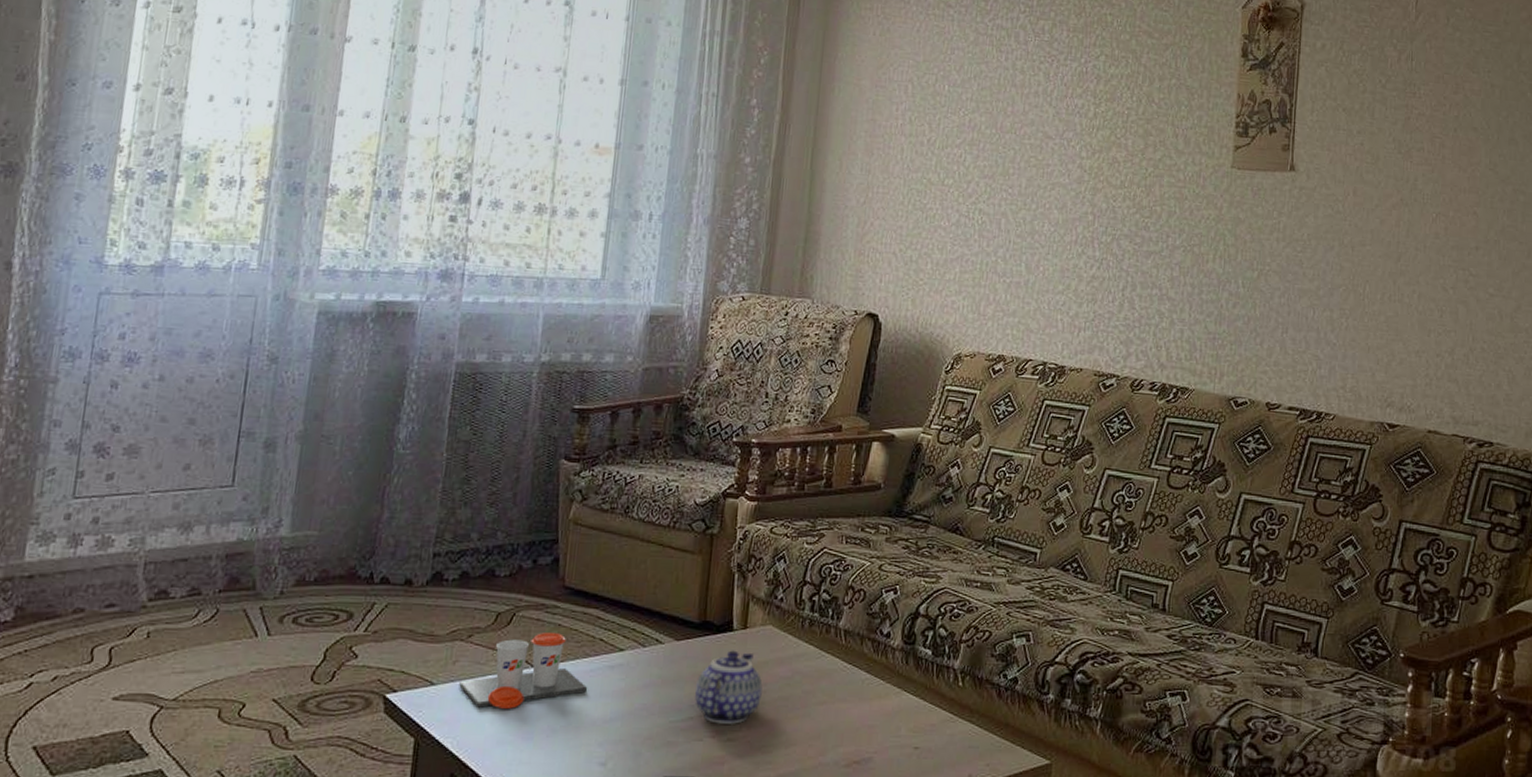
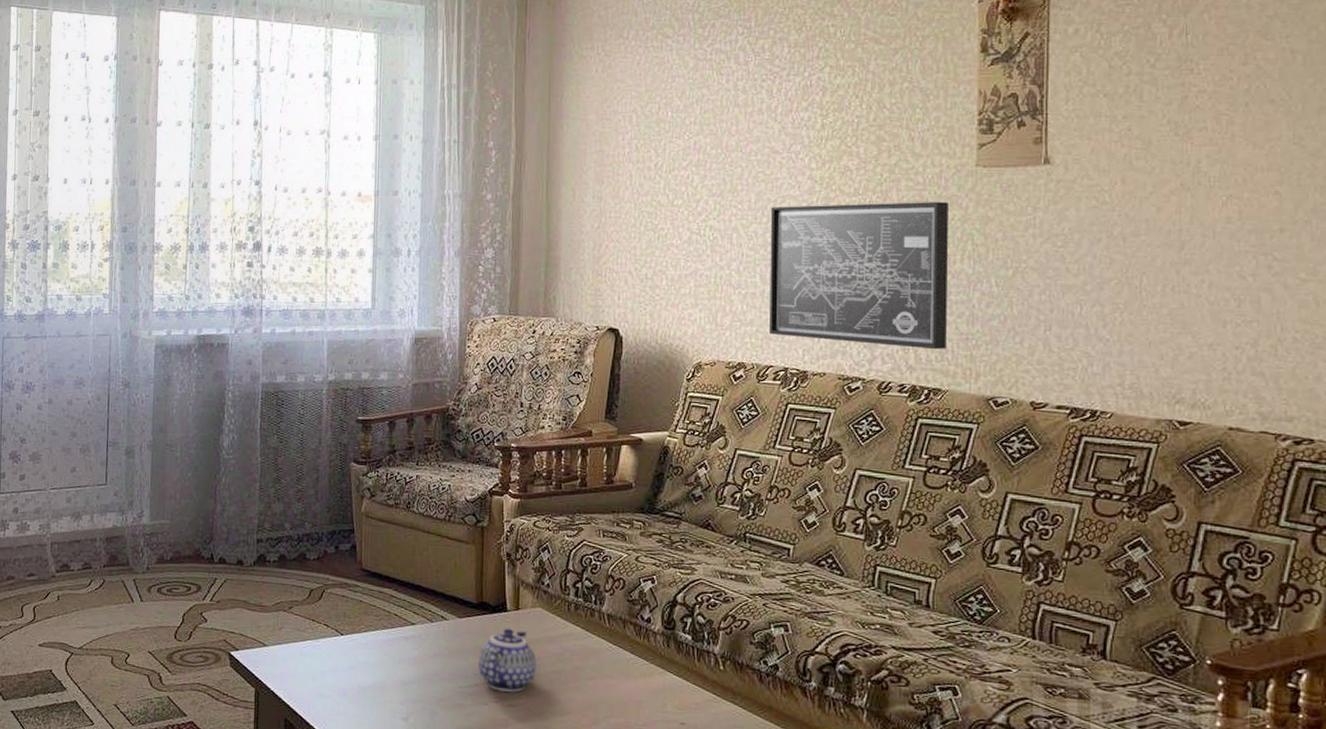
cup: present [459,633,588,709] -> none [285,607,388,669]
wall art: none [1031,193,1205,349] -> present [770,201,949,350]

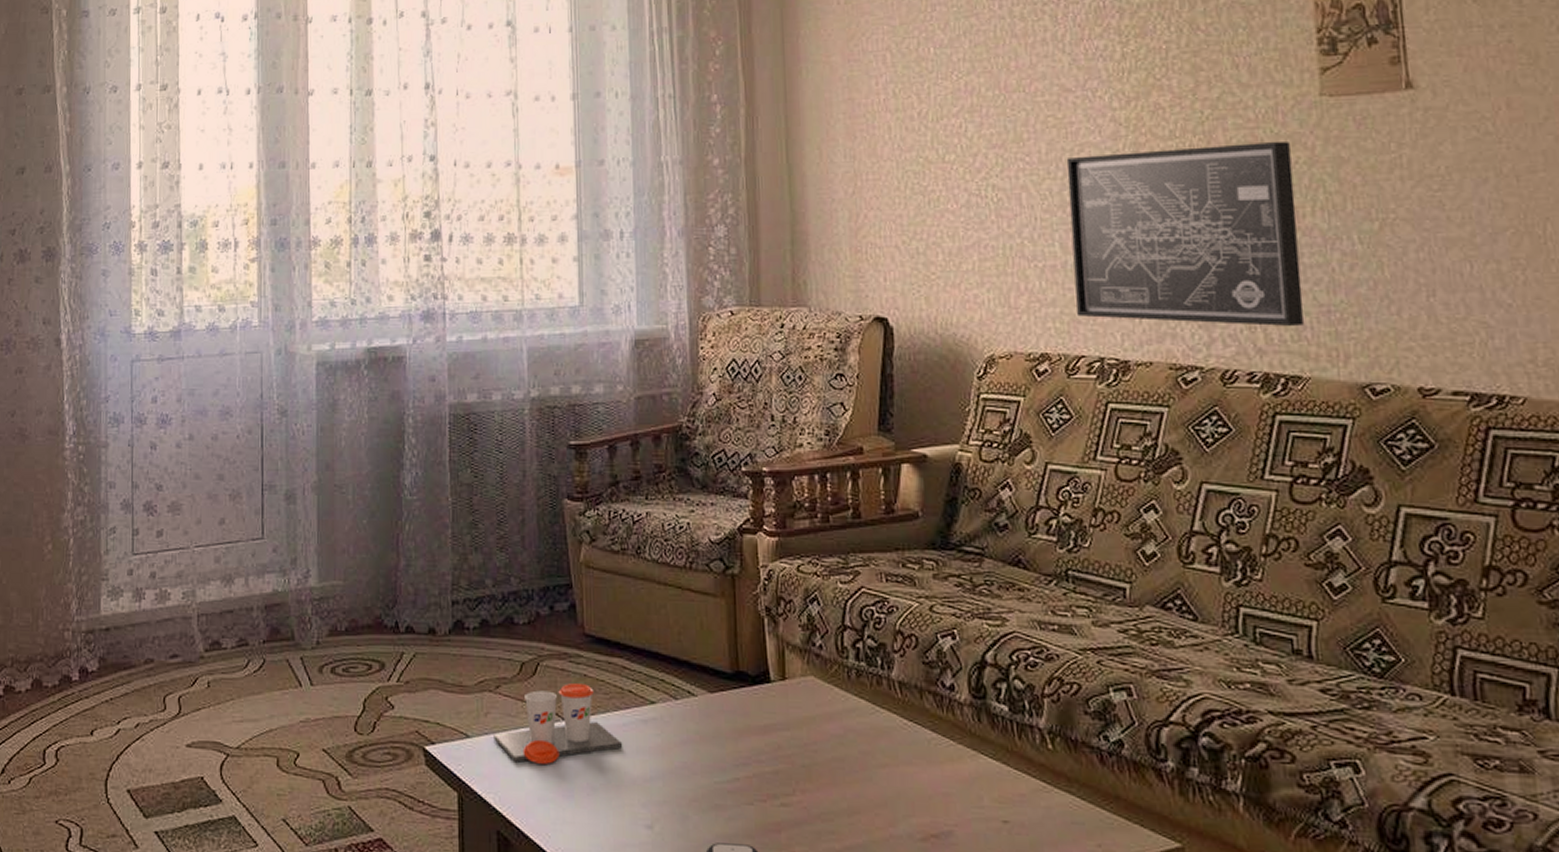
cup: none [285,607,388,669] -> present [493,683,623,764]
teapot: present [478,628,537,692] -> none [738,704,813,787]

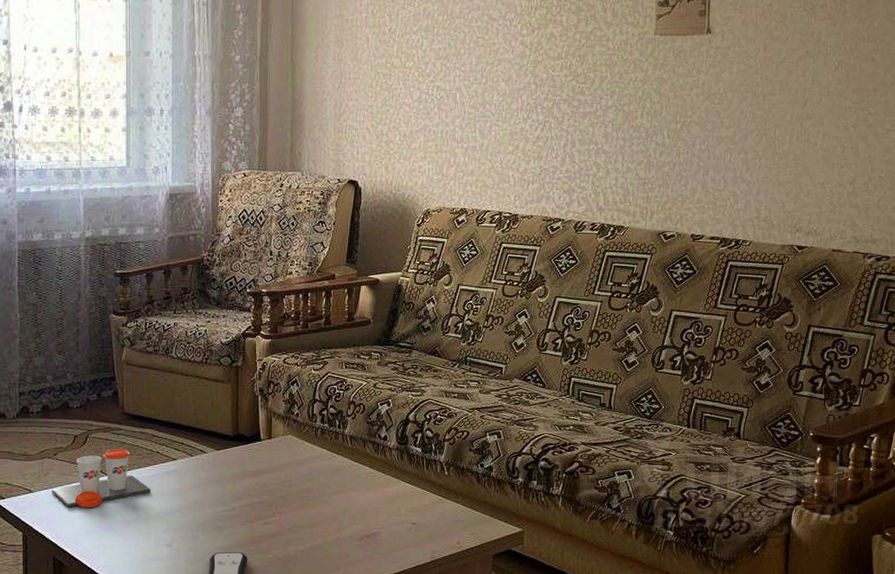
wall art: present [1066,141,1304,327] -> none [487,64,633,193]

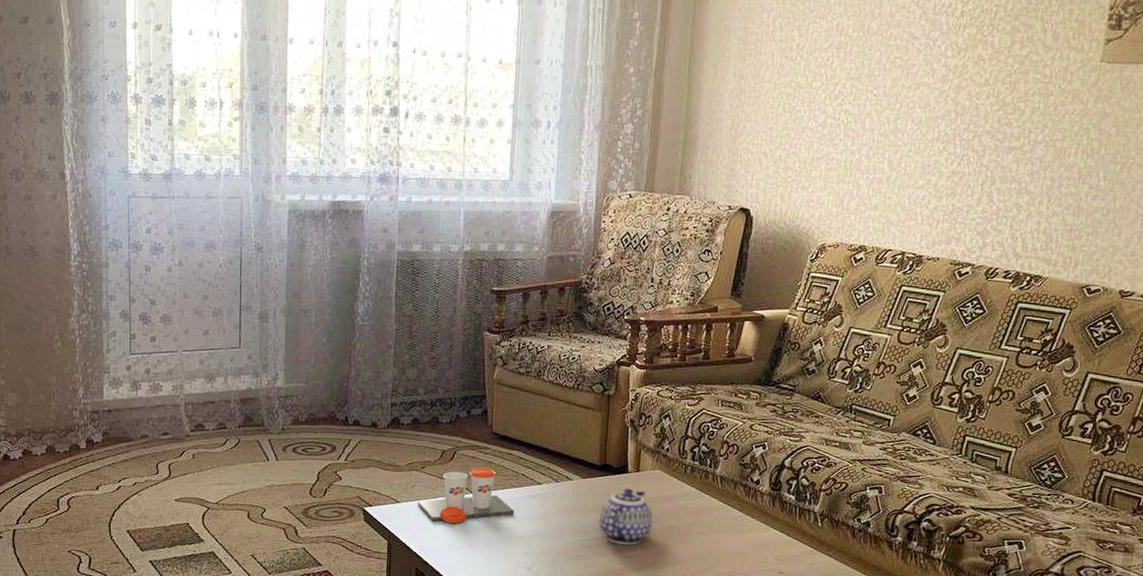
teapot: none [236,455,288,512] -> present [599,488,653,545]

